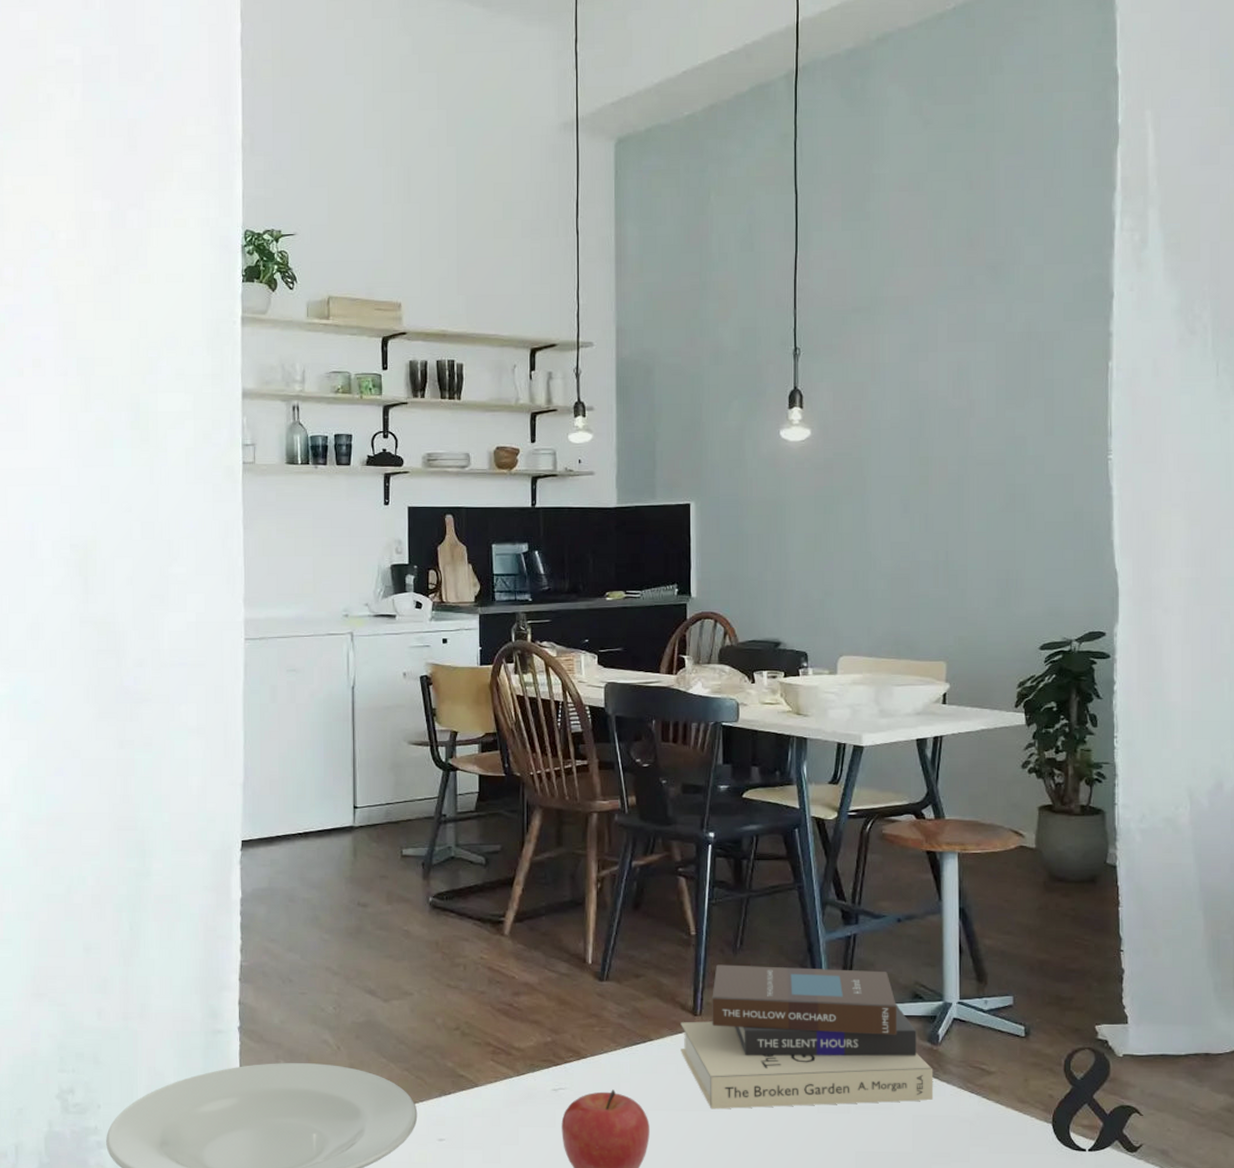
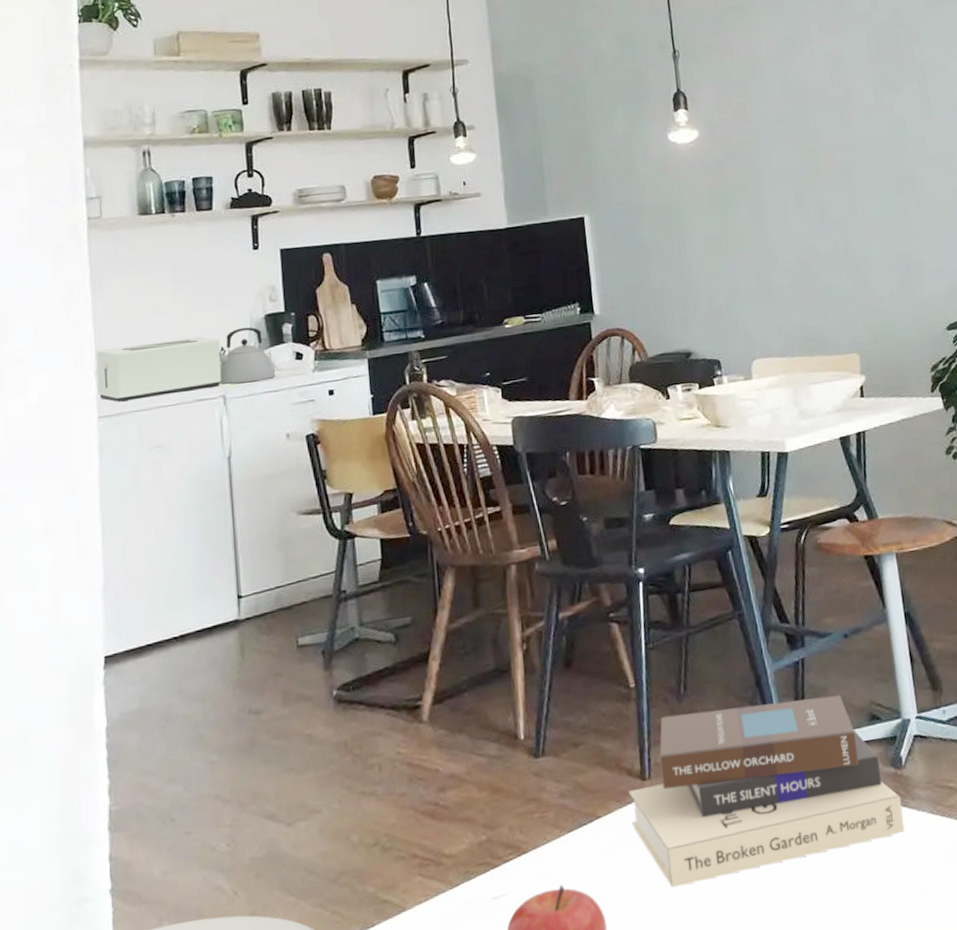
toaster: none [245,578,351,629] -> present [96,336,222,403]
kettle: none [347,574,398,624] -> present [218,326,276,384]

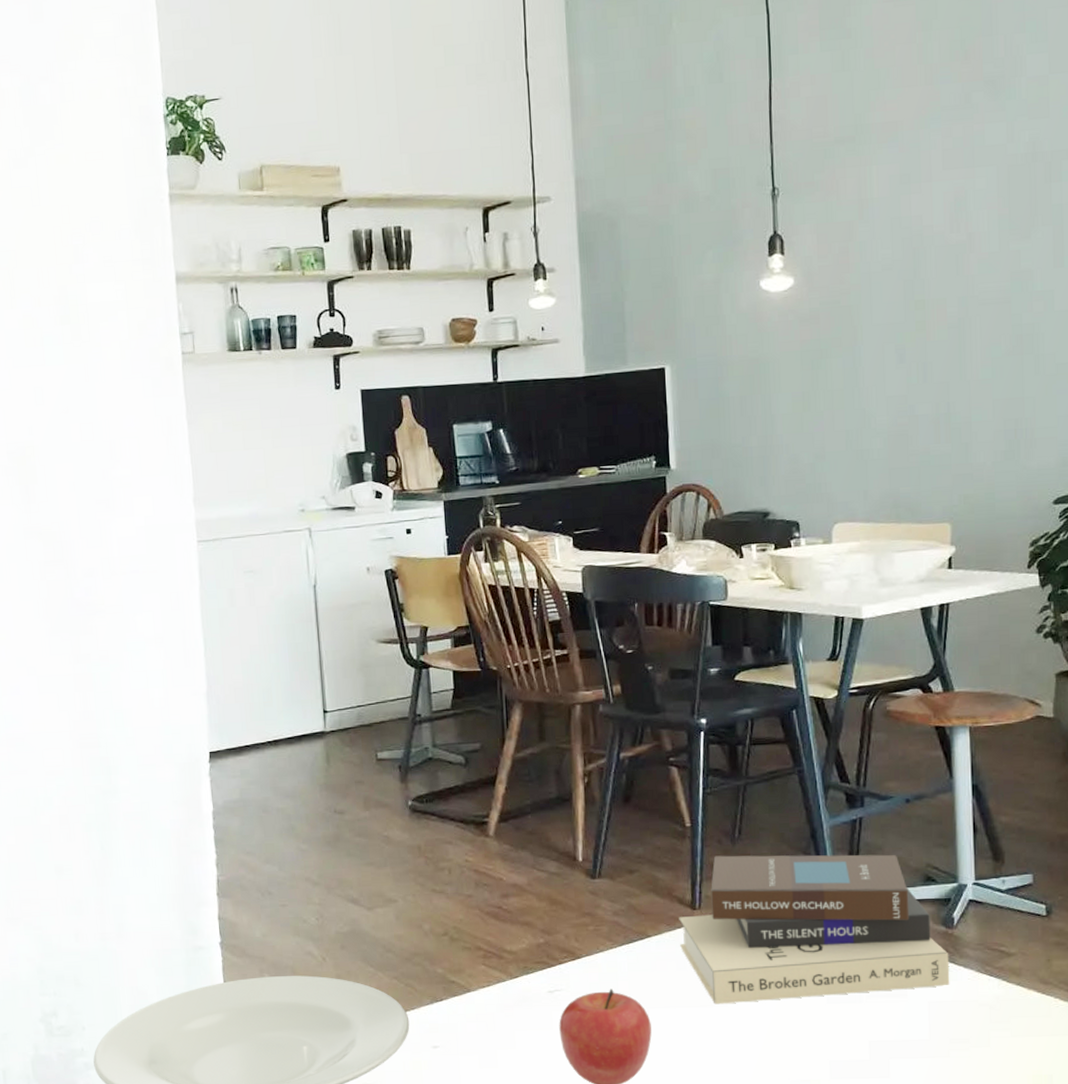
toaster: present [96,336,222,403] -> none [193,471,308,529]
kettle: present [218,326,276,384] -> none [304,464,357,518]

